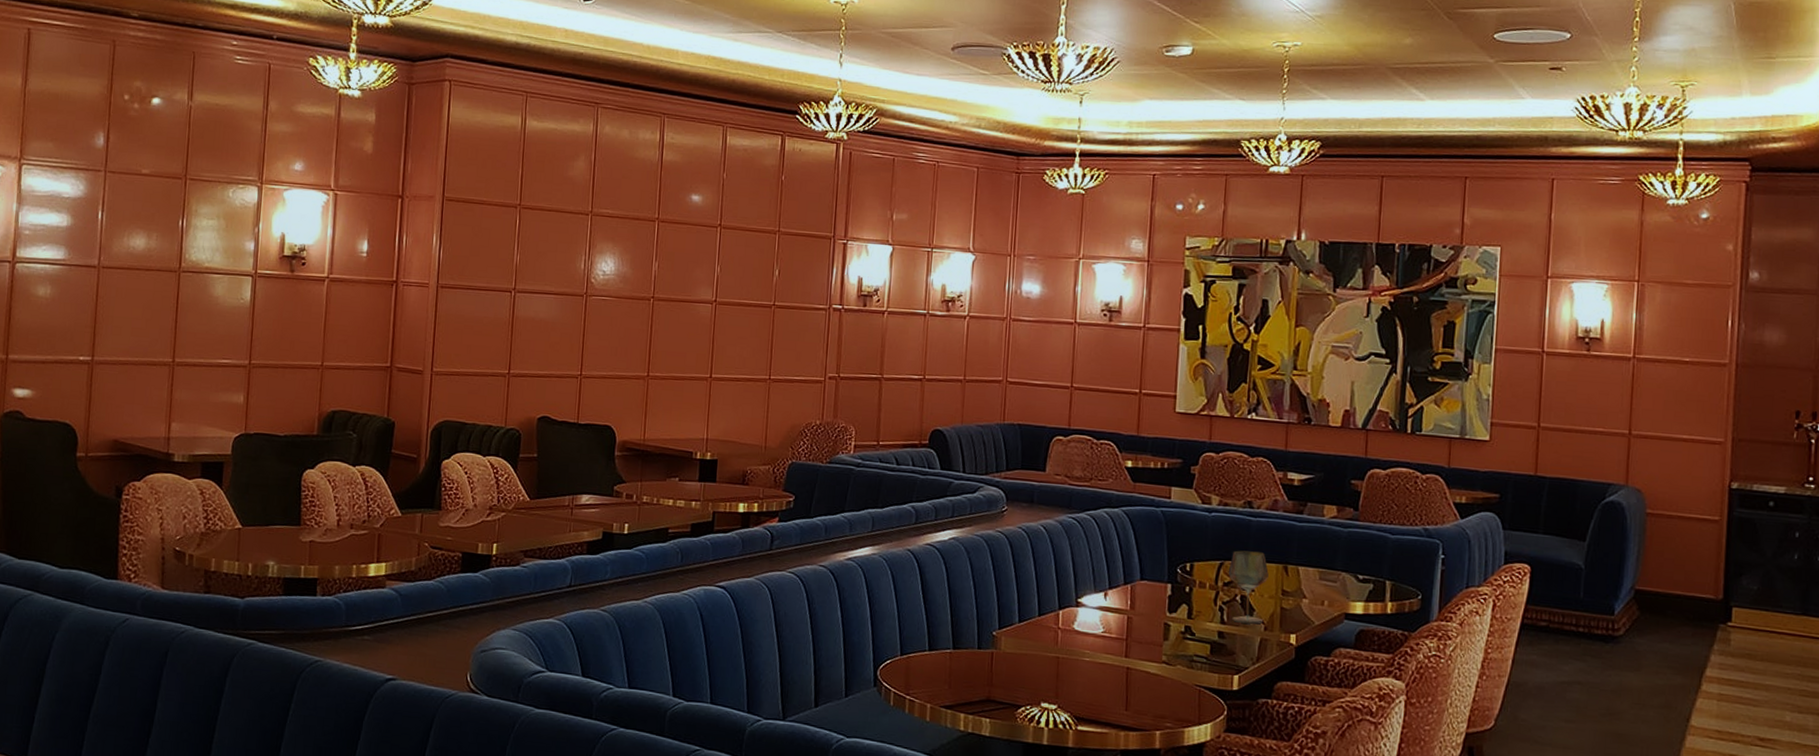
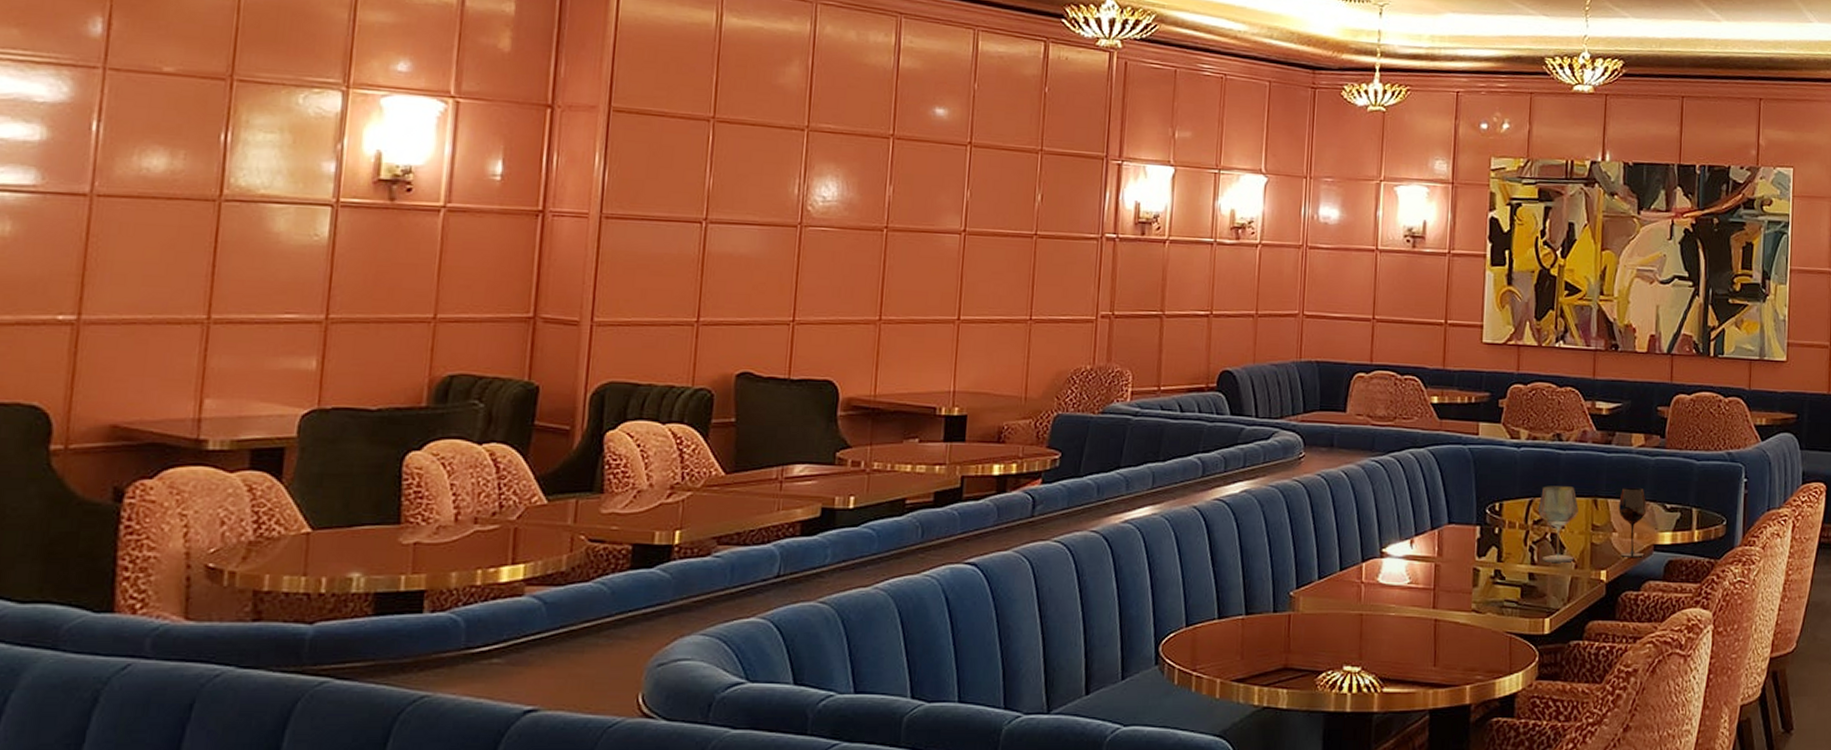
wine glass: none [1309,556,1339,625] -> present [1618,487,1647,557]

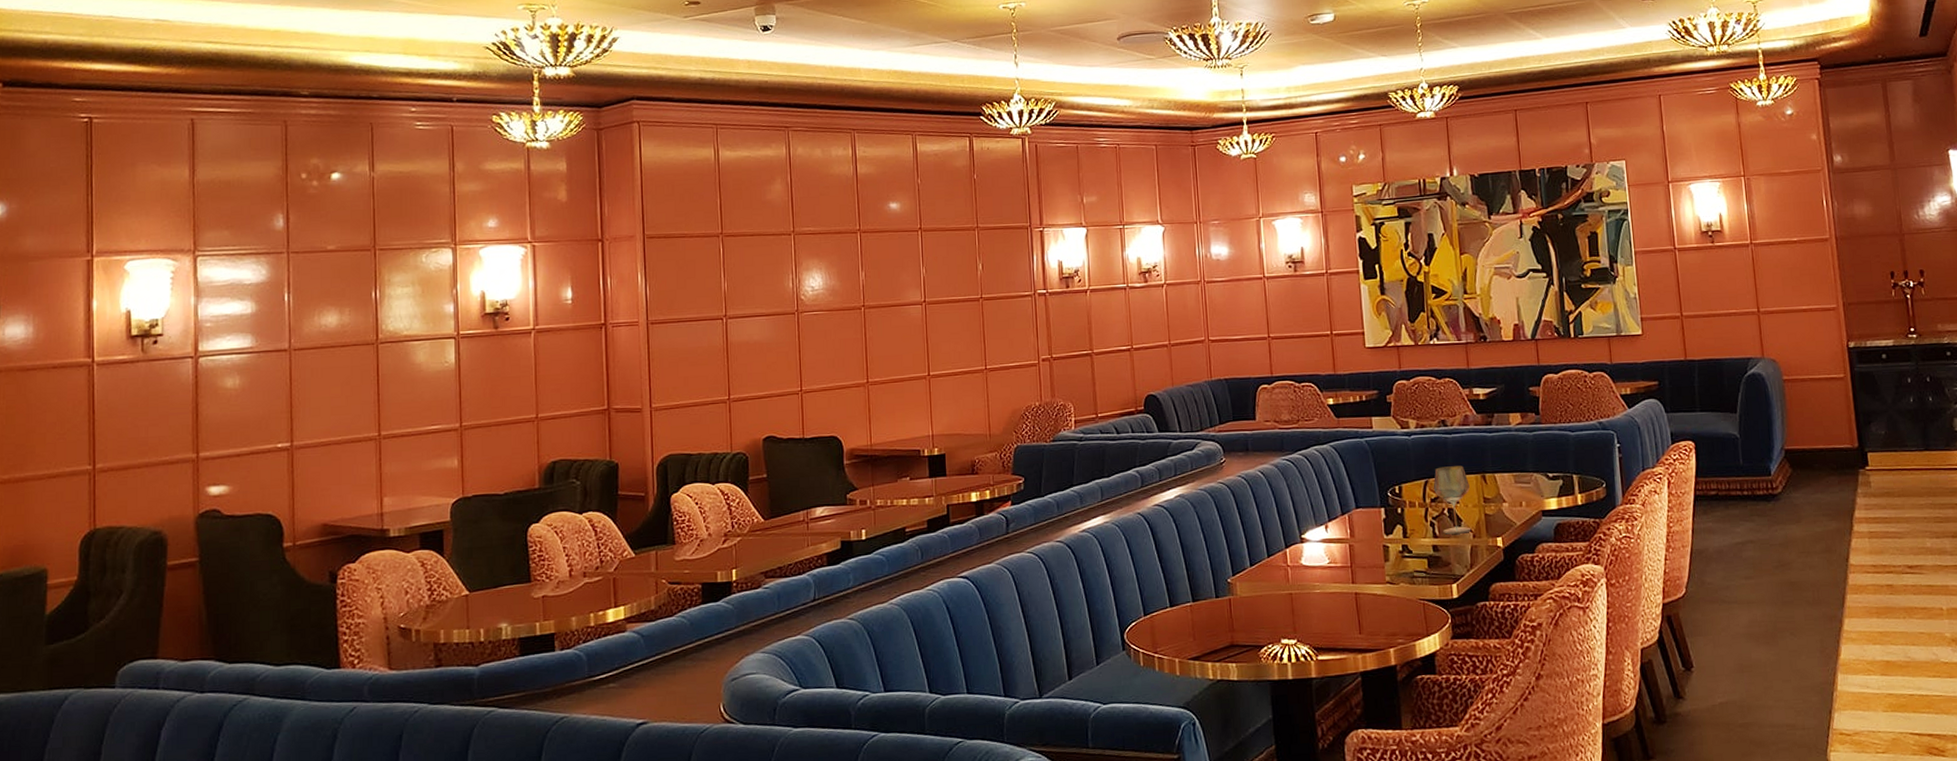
wine glass: present [1618,487,1647,557] -> none [1505,461,1535,524]

